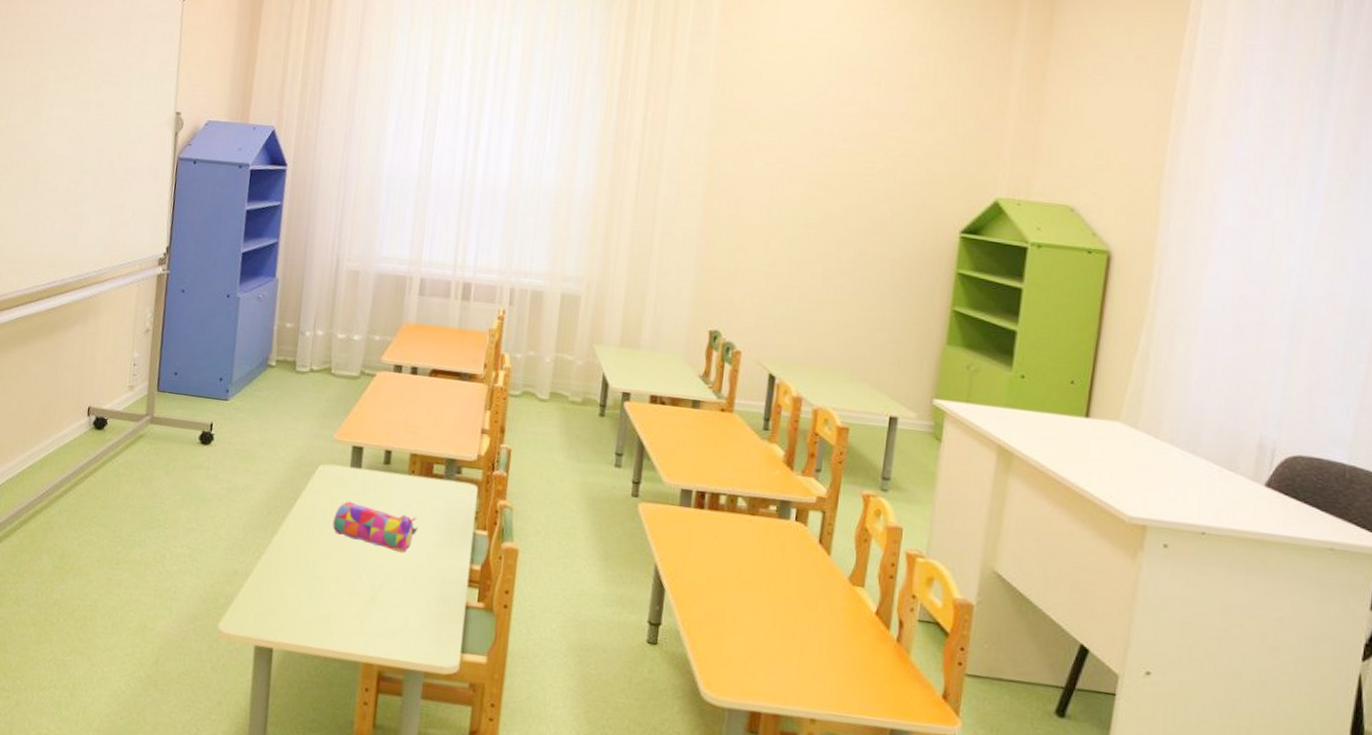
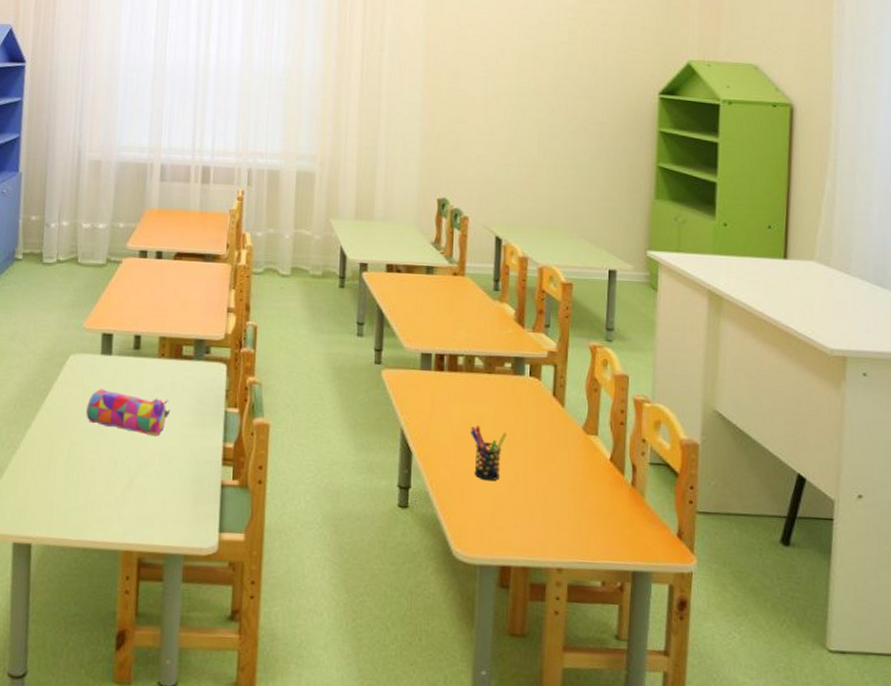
pen holder: none [727,567,766,625] -> present [469,425,506,481]

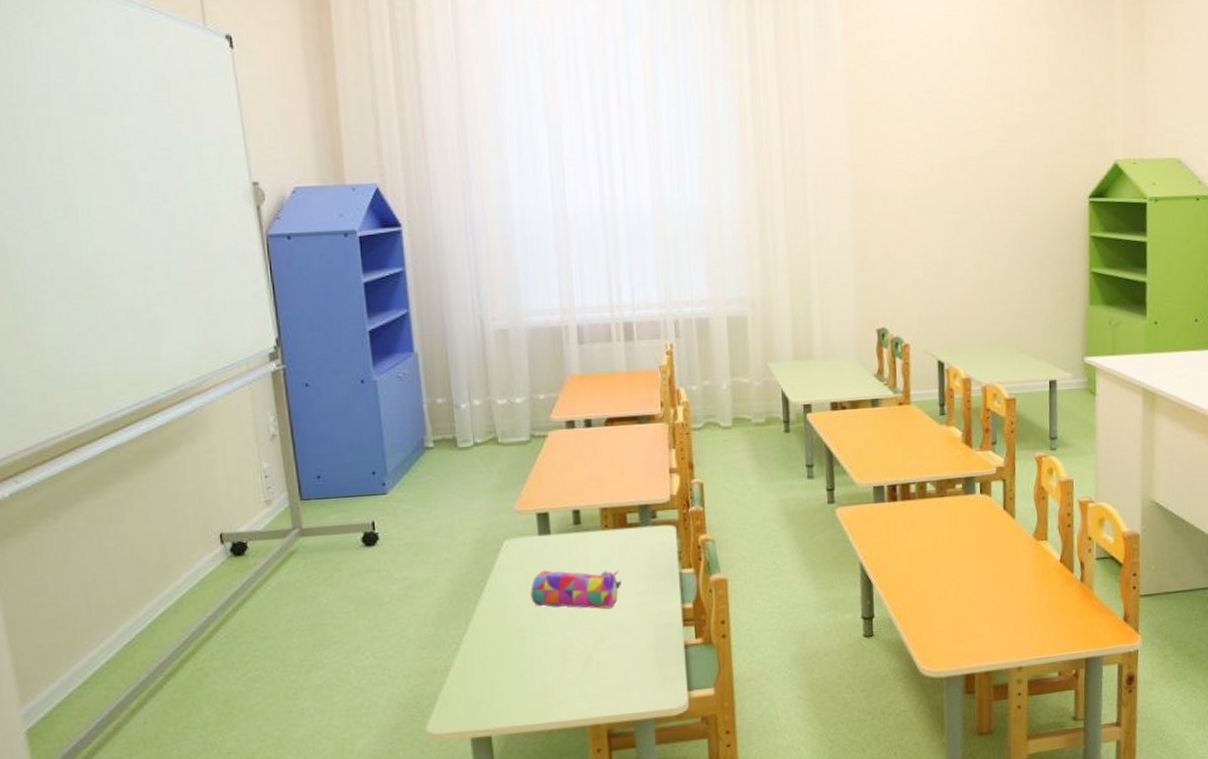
pen holder: present [469,425,506,481] -> none [926,548,962,599]

